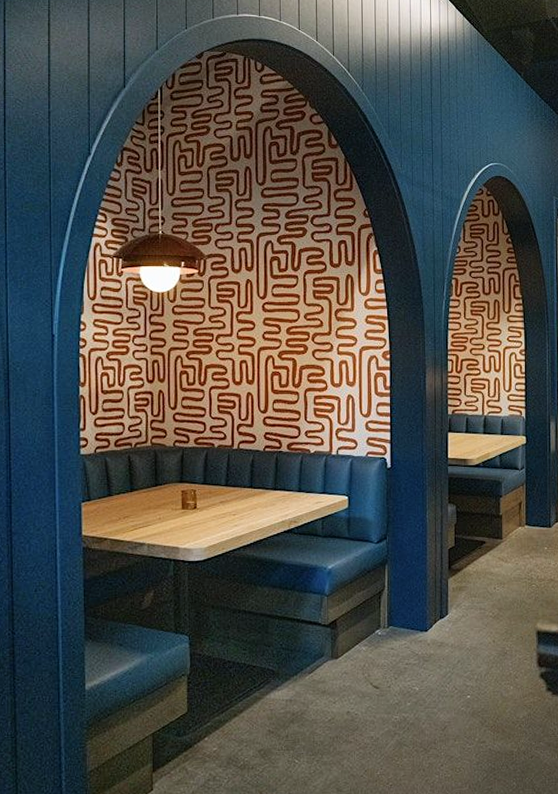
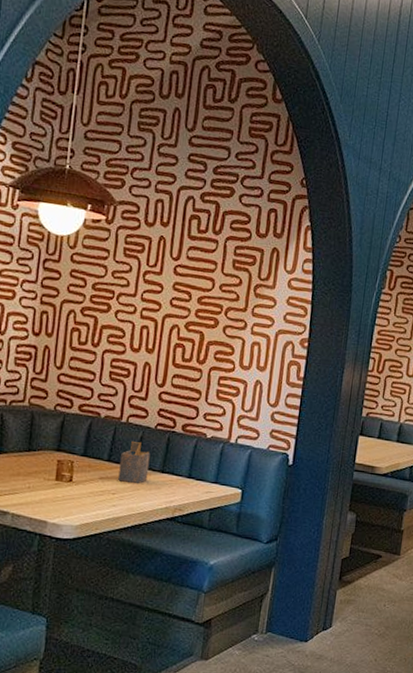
napkin holder: none [236,464,263,504] -> present [118,440,151,484]

